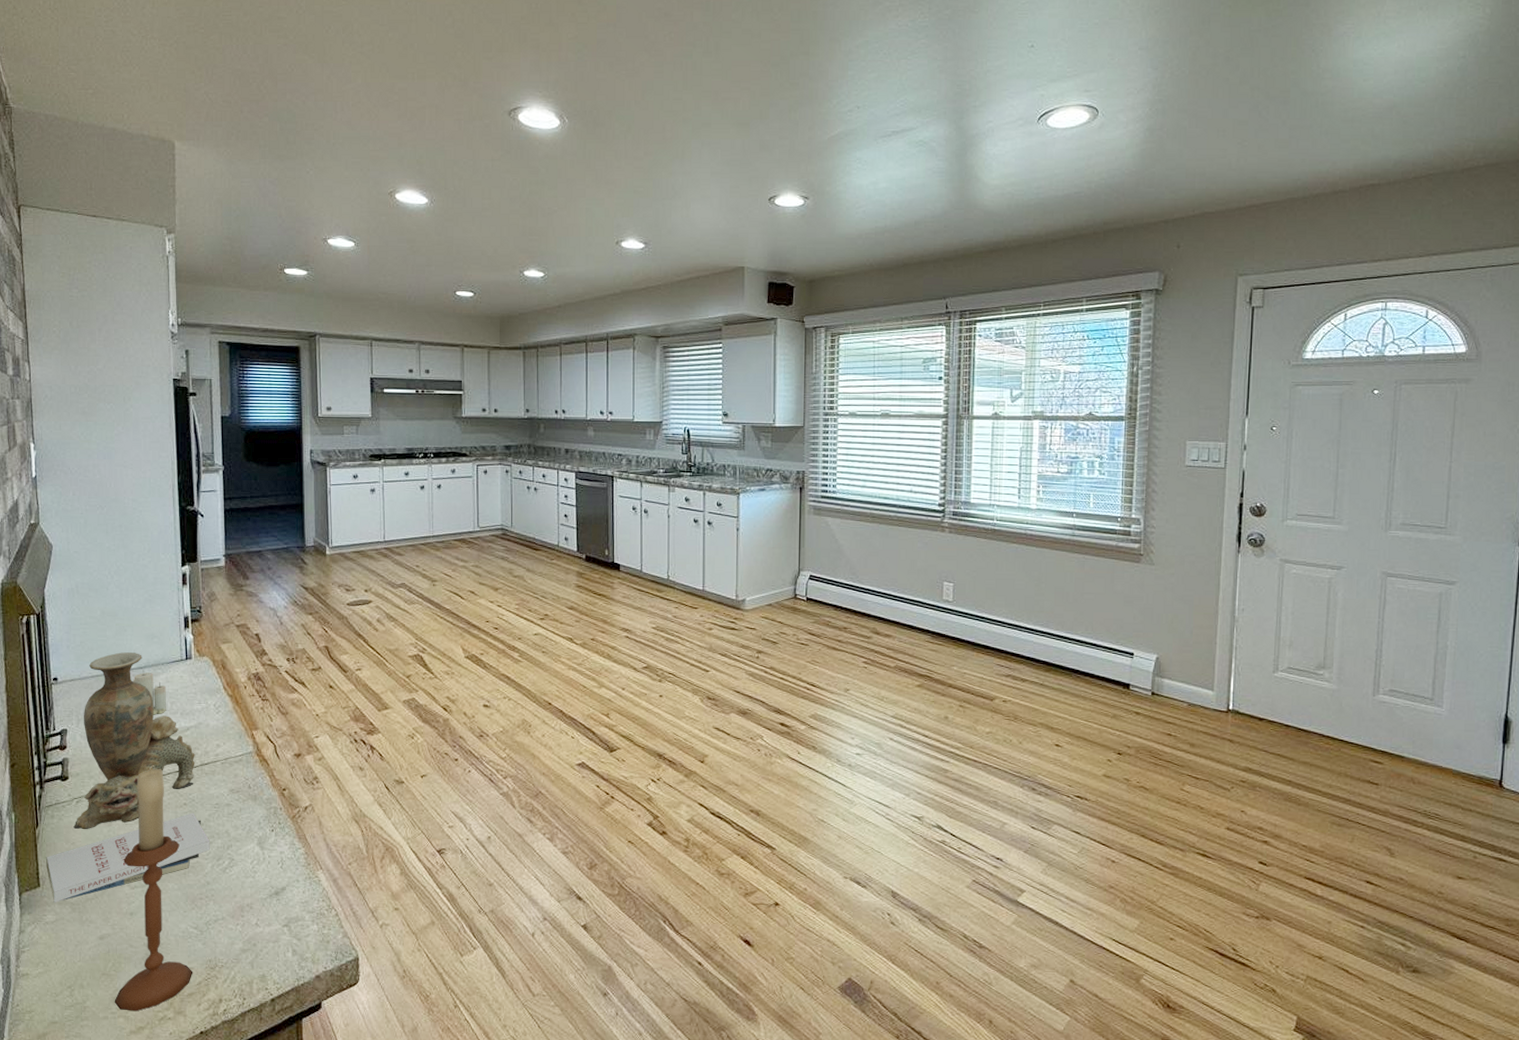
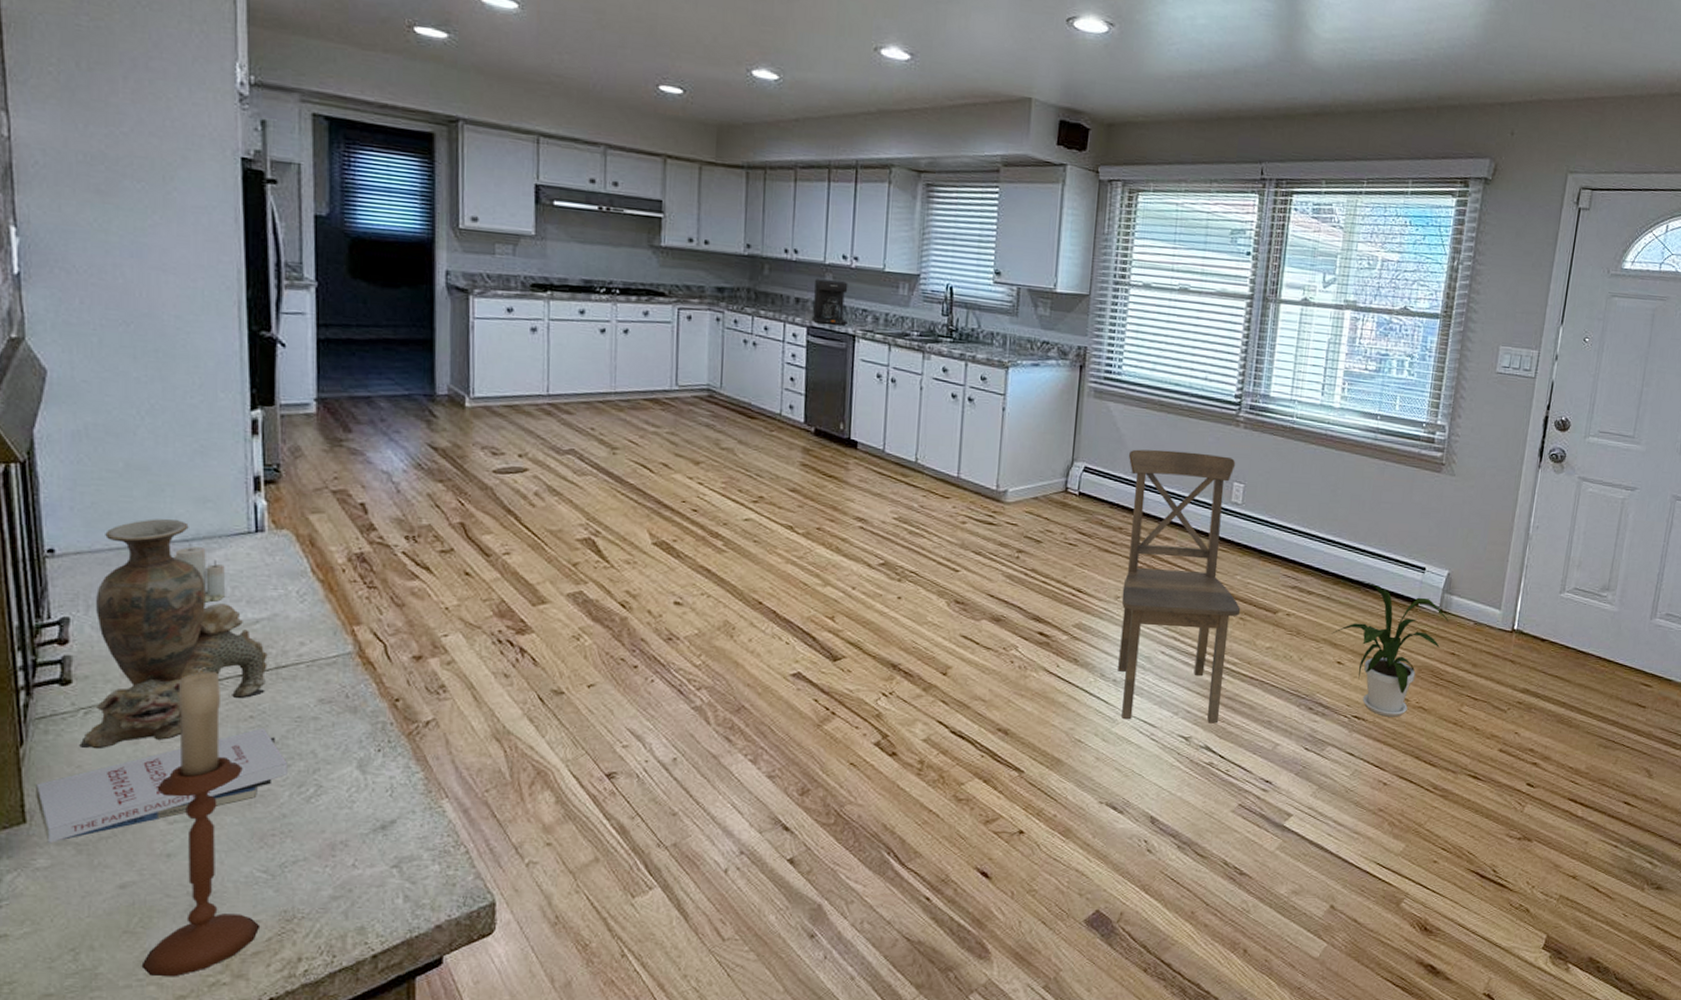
coffee maker: none [578,431,607,469] -> present [811,278,848,326]
dining chair: none [847,556,960,804] -> present [1118,449,1241,724]
house plant: none [1048,666,1162,797] -> present [1332,579,1449,717]

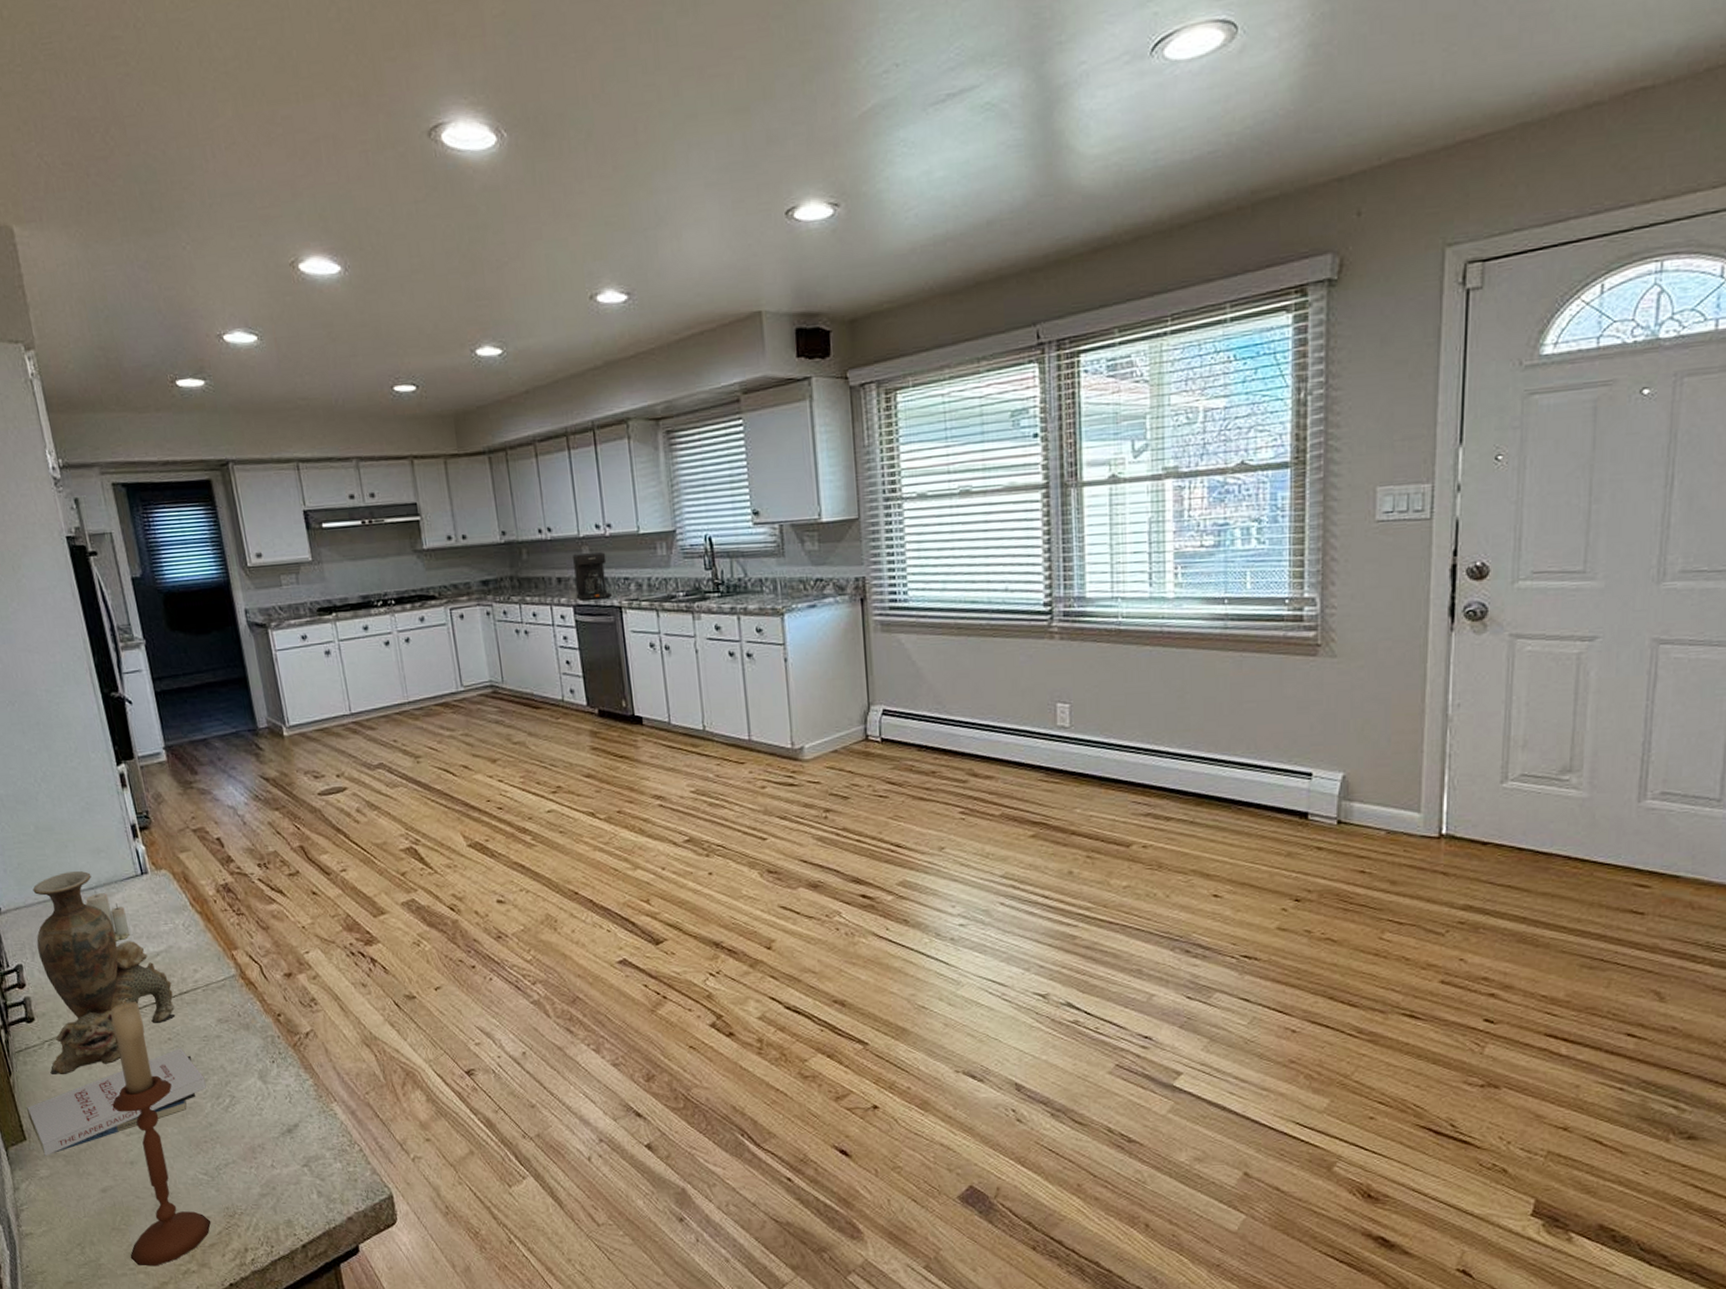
dining chair: present [1118,449,1241,724] -> none [929,675,1087,980]
house plant: present [1332,579,1449,717] -> none [1202,796,1352,954]

